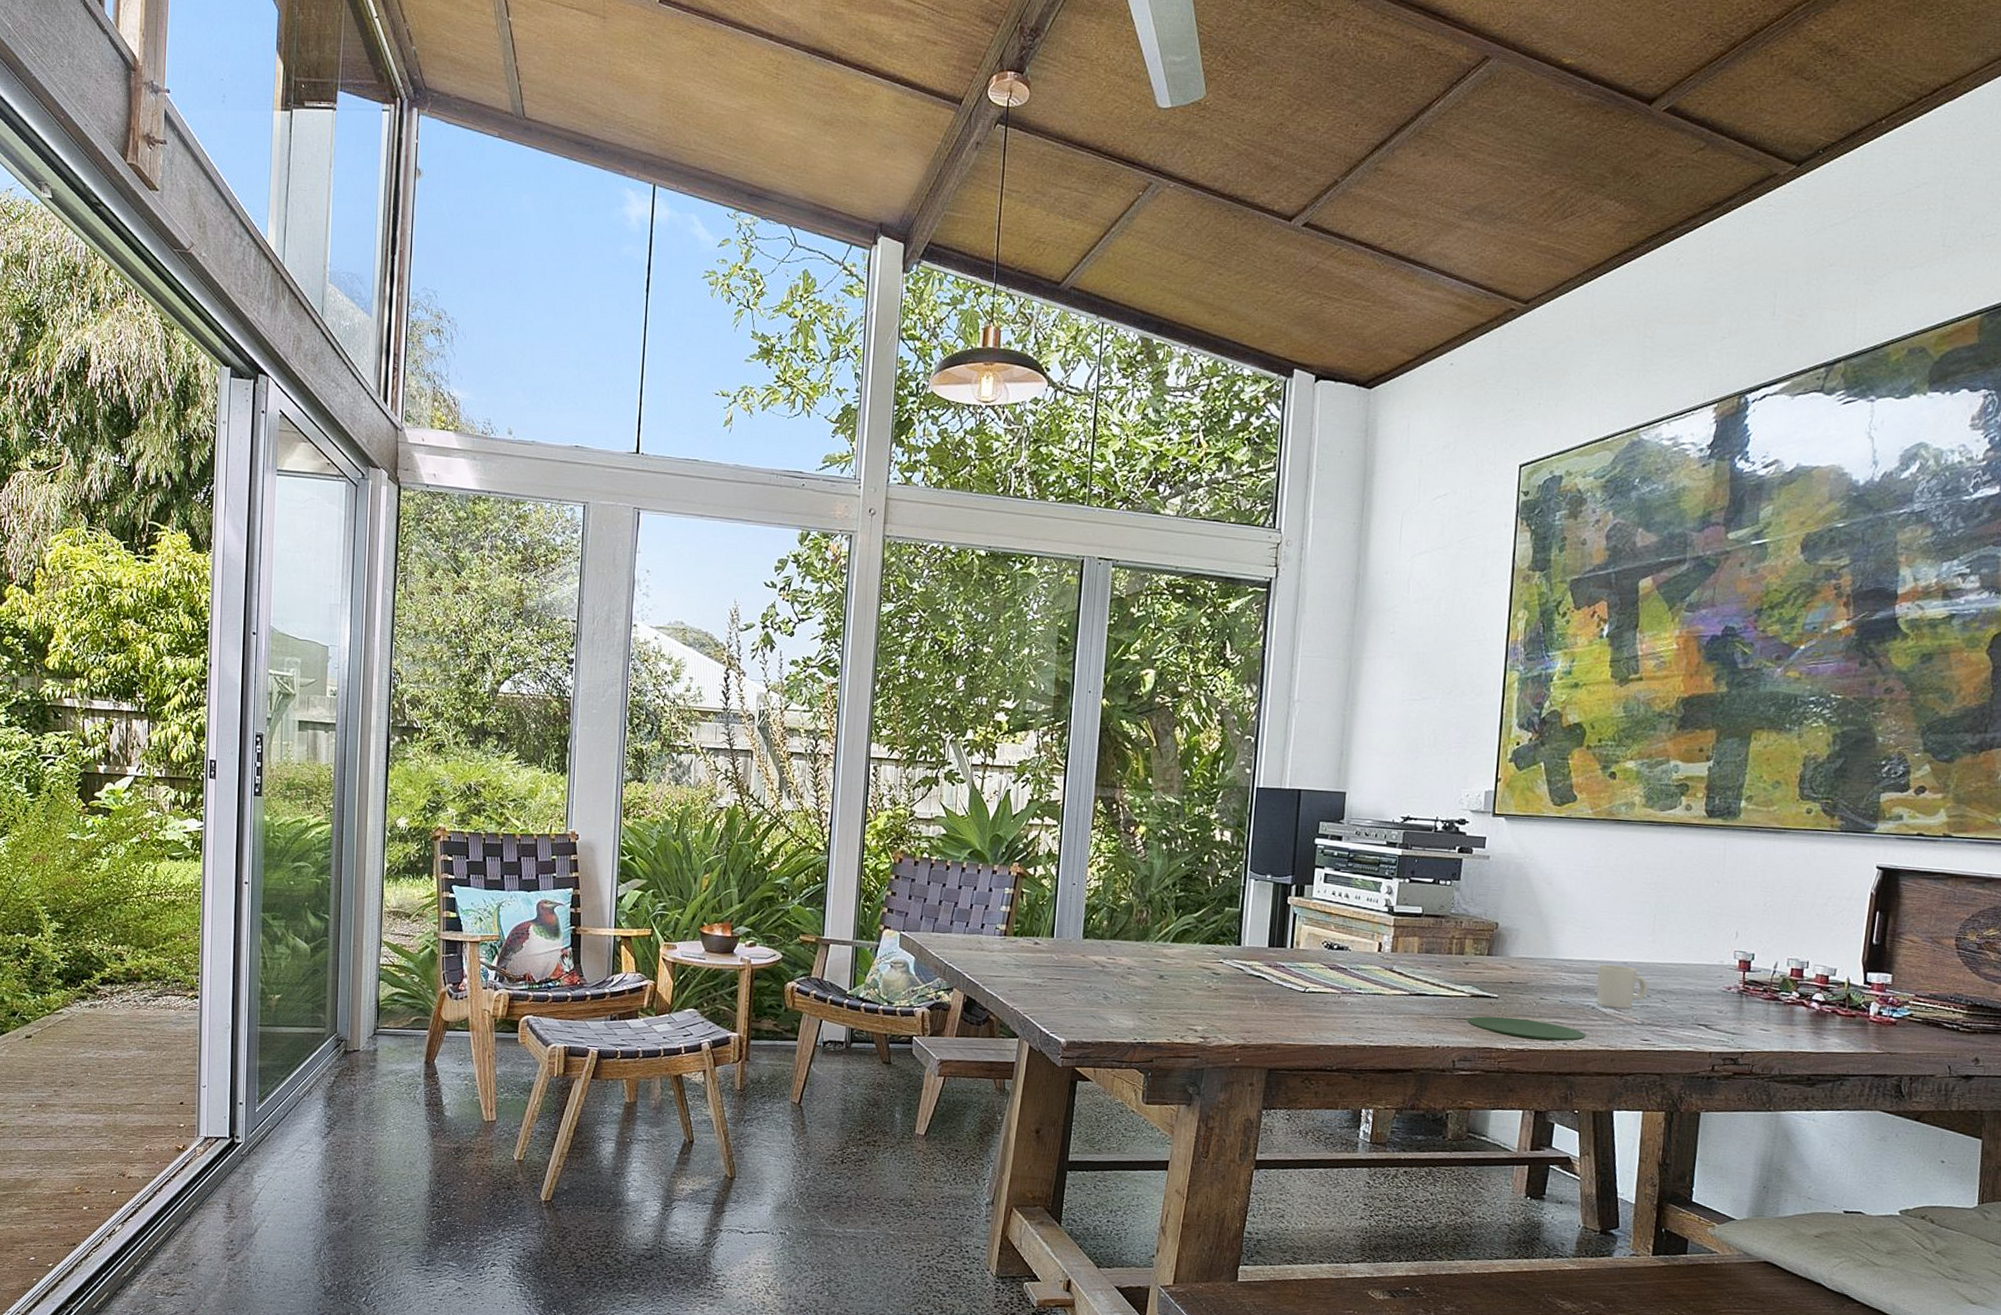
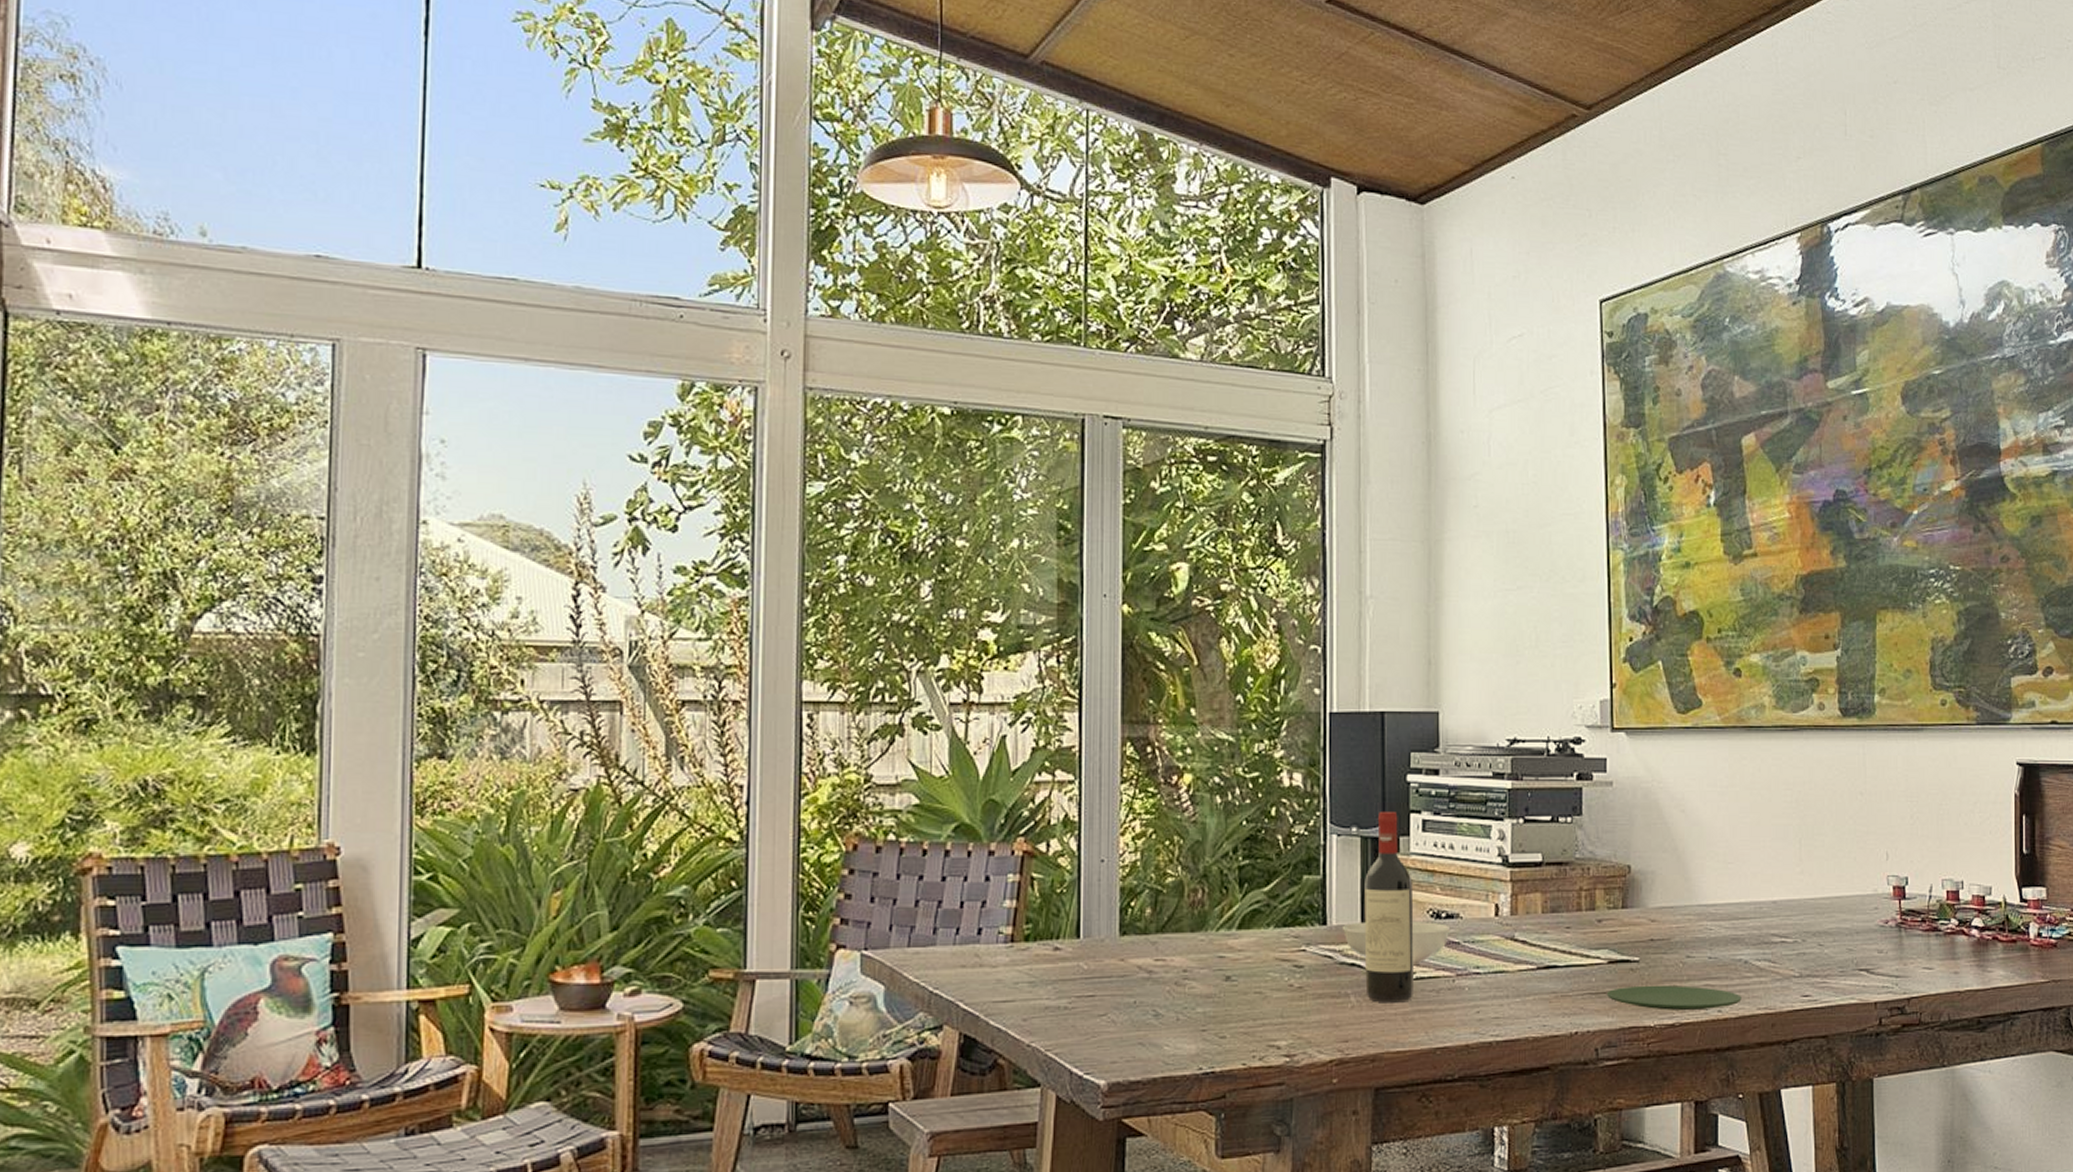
bowl: none [1252,945,1341,983] -> present [1342,921,1451,966]
wine bottle: none [1267,865,1313,1009] -> present [1364,812,1414,1003]
mug: present [1596,964,1648,1010] -> none [1746,907,1802,961]

